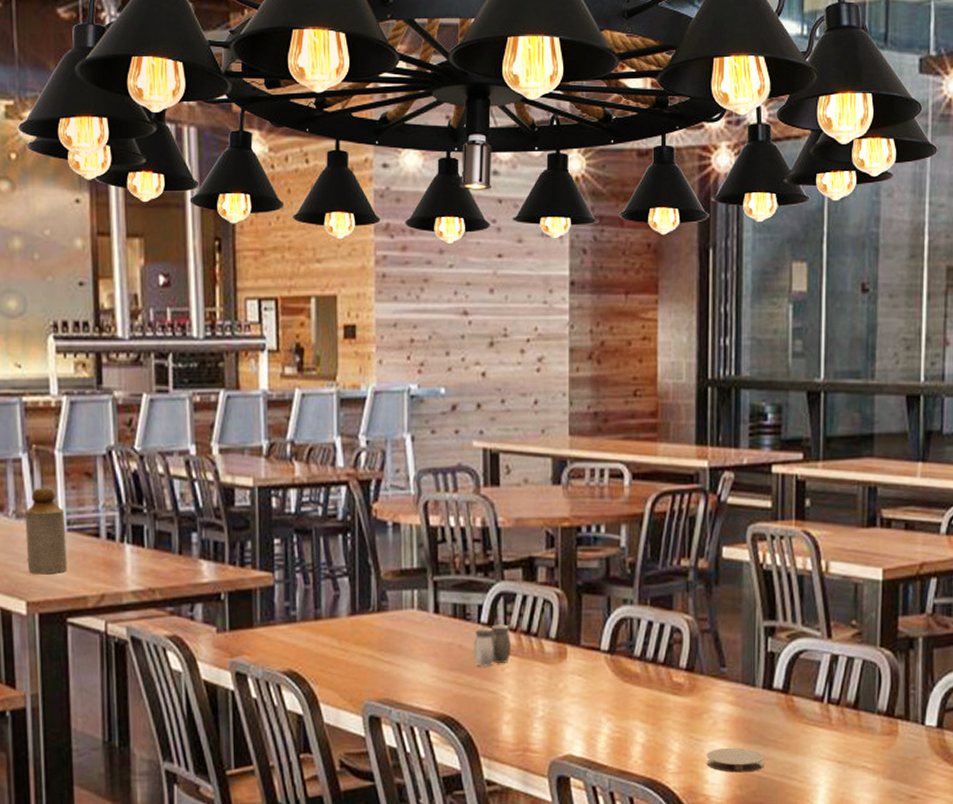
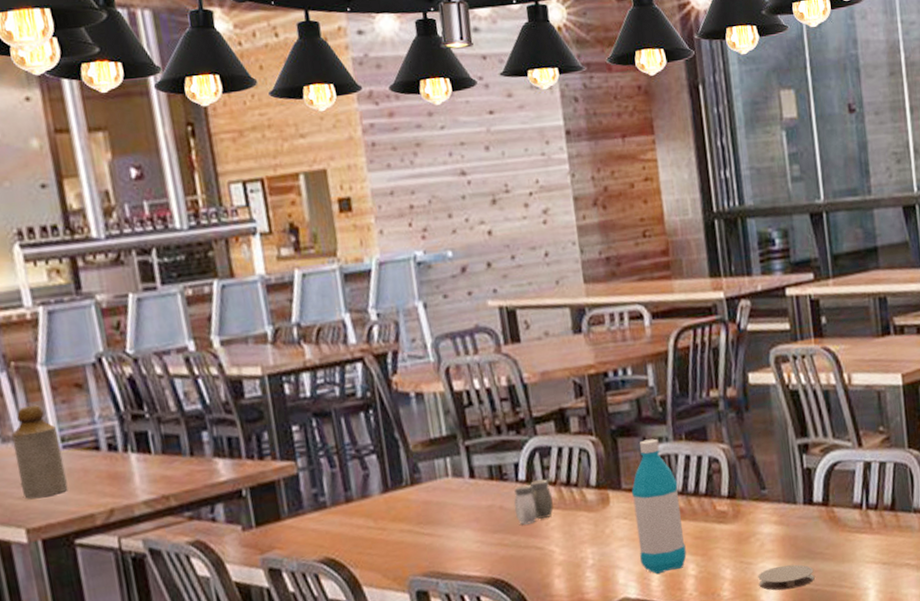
water bottle: none [589,600,637,737] -> present [631,438,687,575]

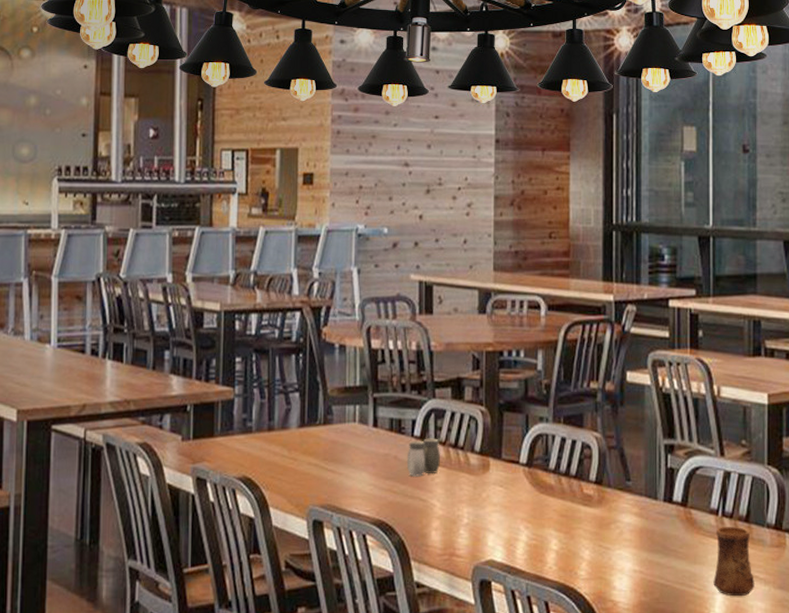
bottle: present [11,405,68,499] -> none [20,309,56,386]
water bottle: present [631,438,687,575] -> none [509,417,552,544]
coaster: present [758,564,815,590] -> none [614,556,666,580]
cup: none [861,517,907,589] -> present [713,527,755,597]

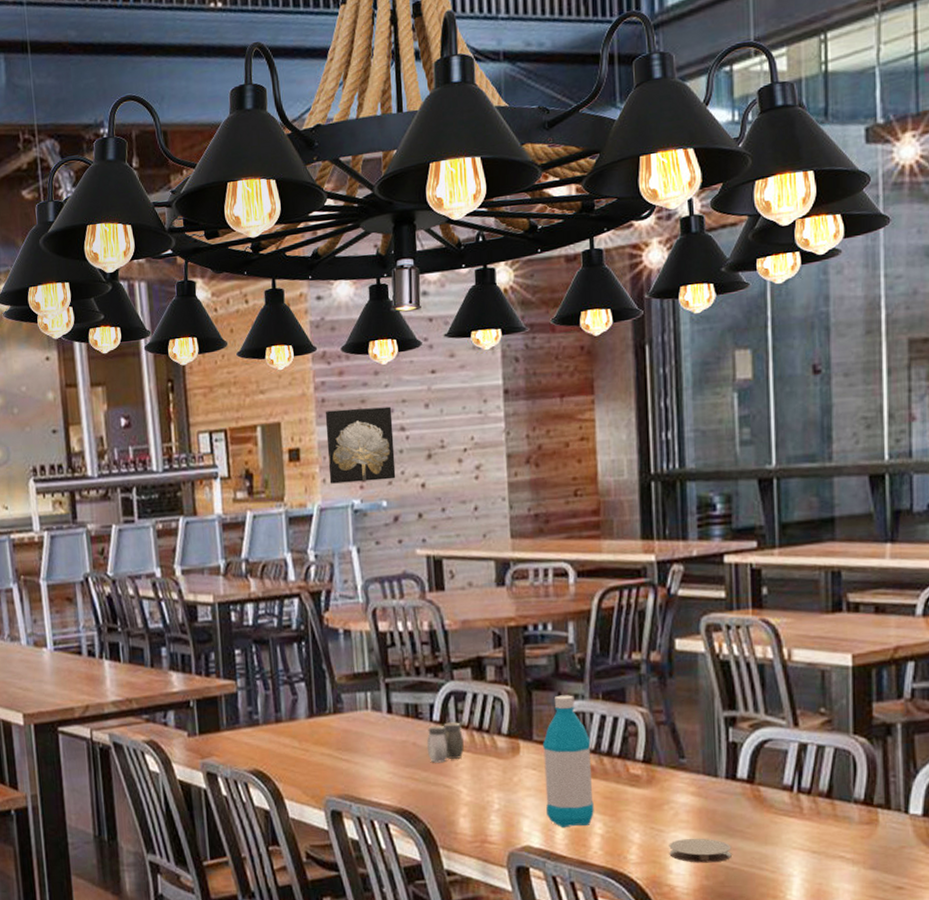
wall art: none [338,142,398,209] -> present [325,406,396,484]
water bottle: none [509,417,552,544] -> present [542,695,594,828]
coaster: none [614,556,666,580] -> present [669,838,732,863]
cup: present [713,527,755,597] -> none [789,803,840,879]

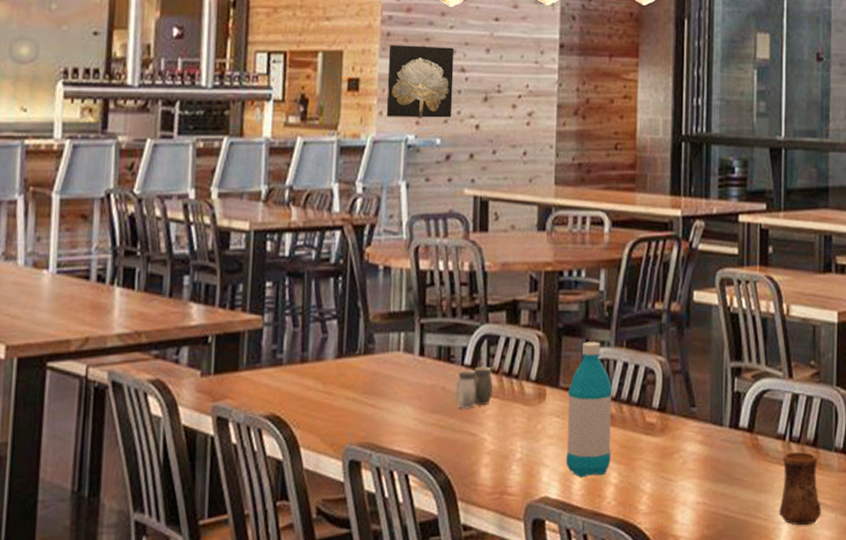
coaster: present [669,838,732,863] -> none [676,486,731,512]
cup: none [789,803,840,879] -> present [779,452,821,526]

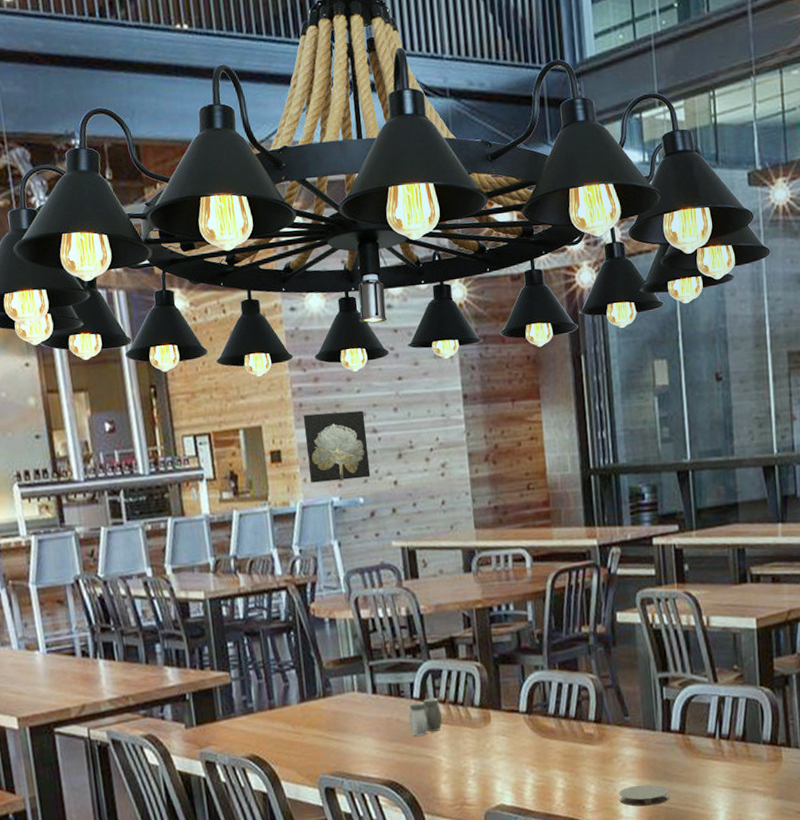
water bottle: present [566,342,613,478] -> none [509,667,556,786]
coaster: none [676,486,731,512] -> present [619,784,670,807]
cup: present [779,452,821,526] -> none [714,747,755,811]

